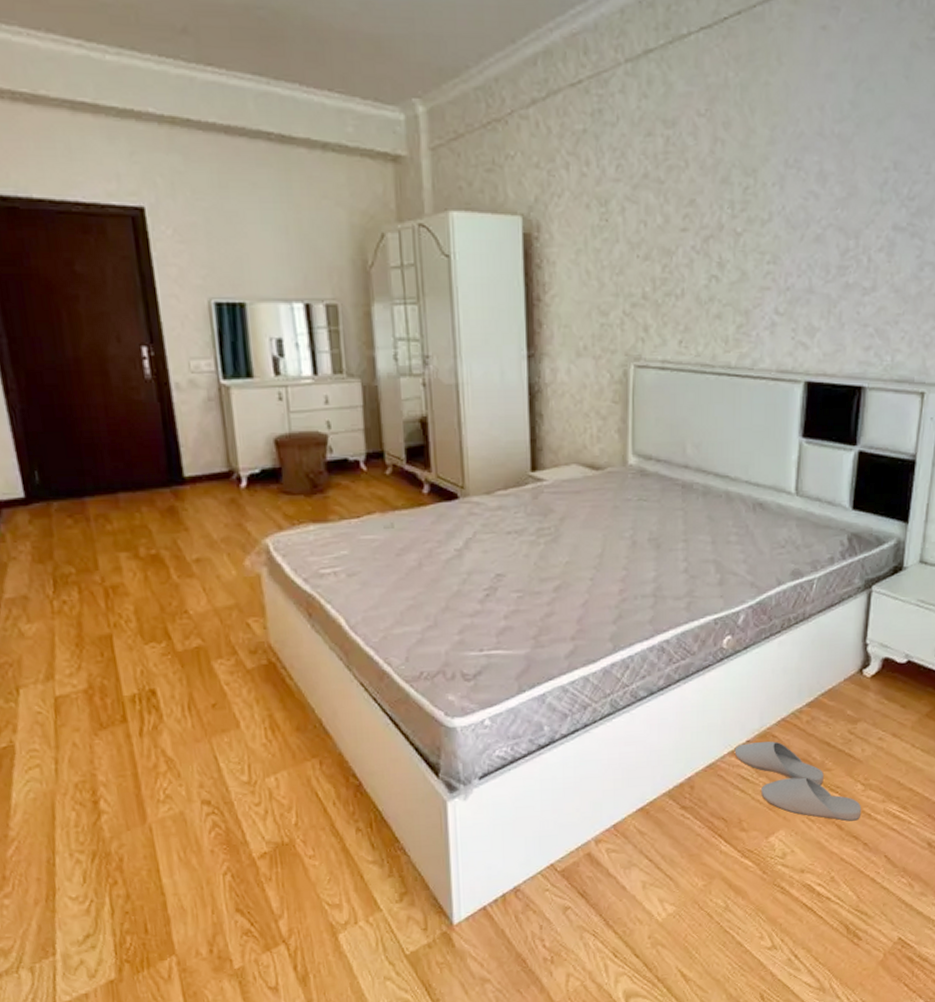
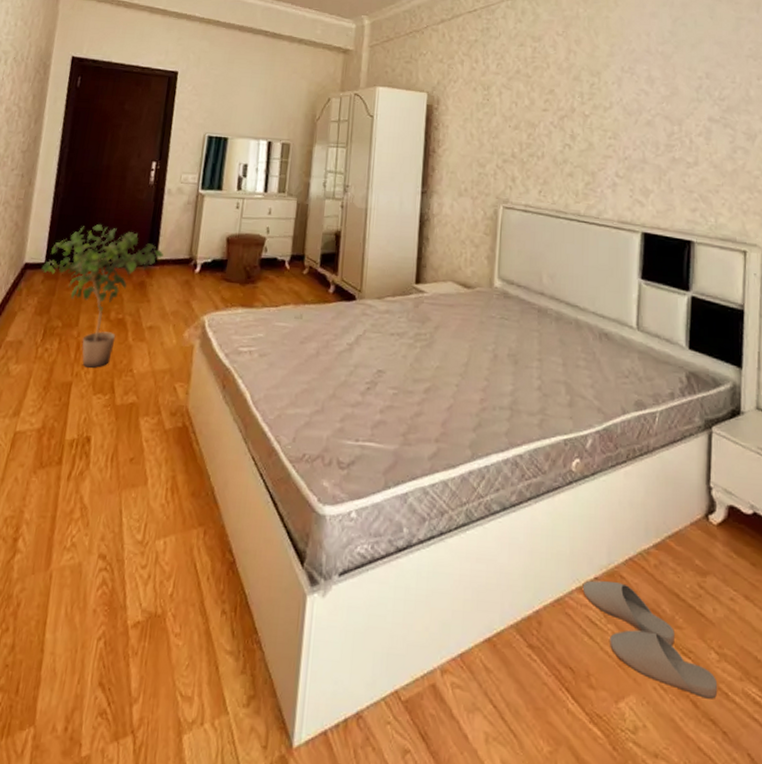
potted plant: none [22,440,192,616] -> present [41,224,164,369]

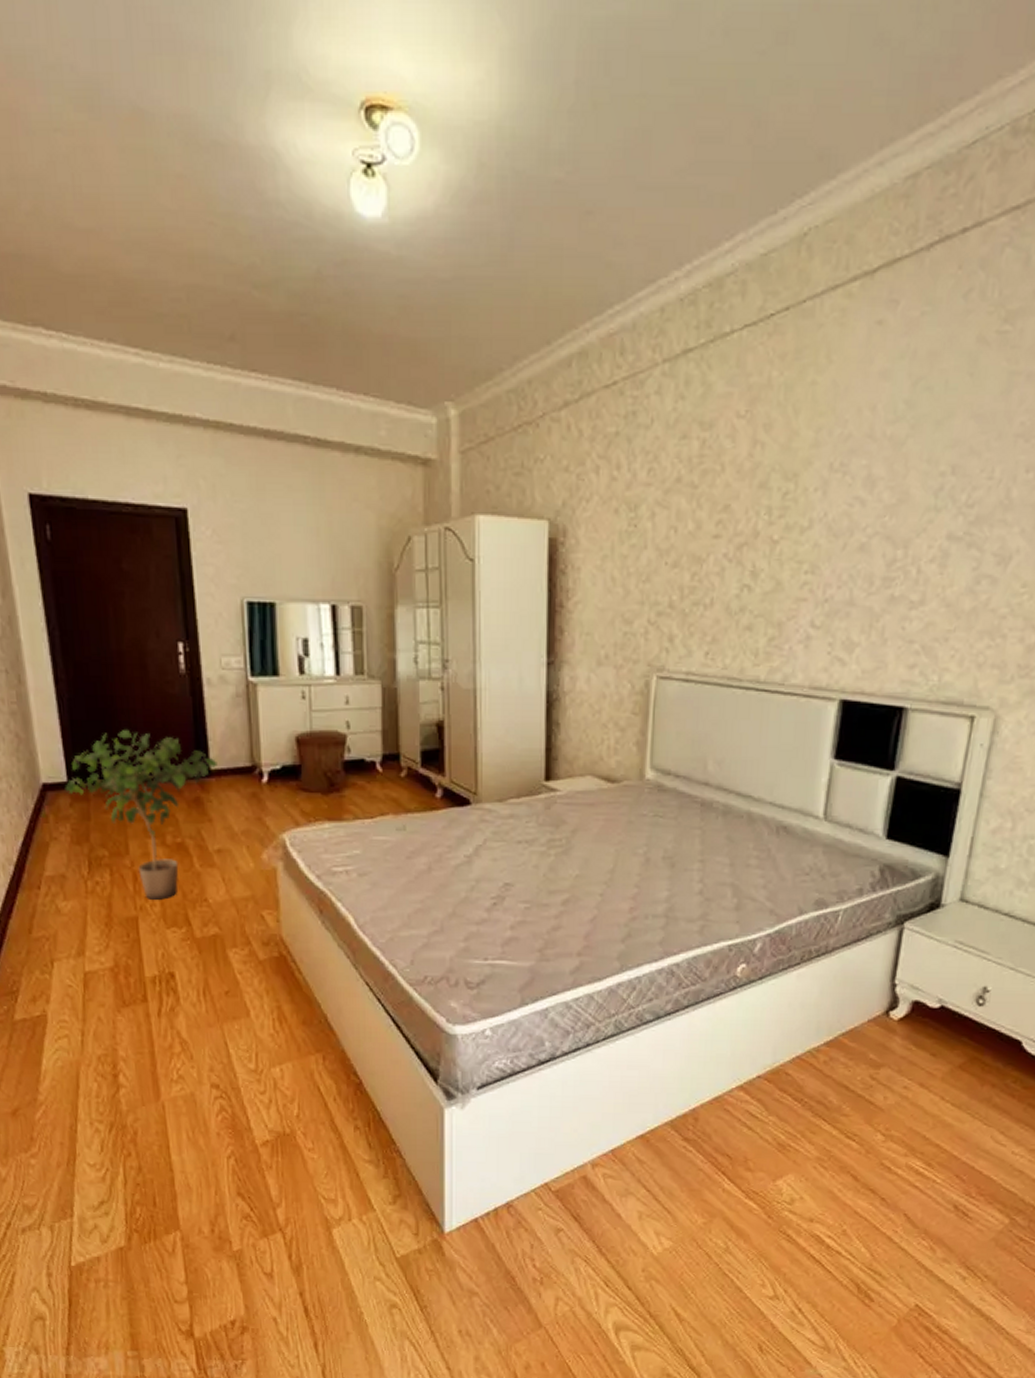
slippers: present [582,580,718,699] -> none [743,1079,881,1173]

